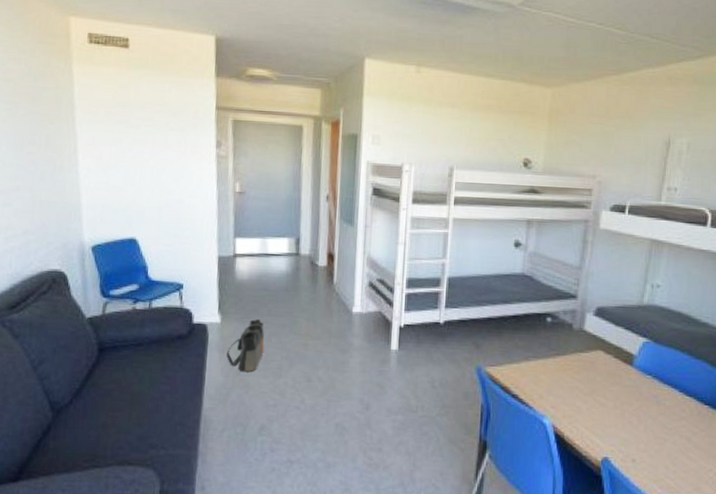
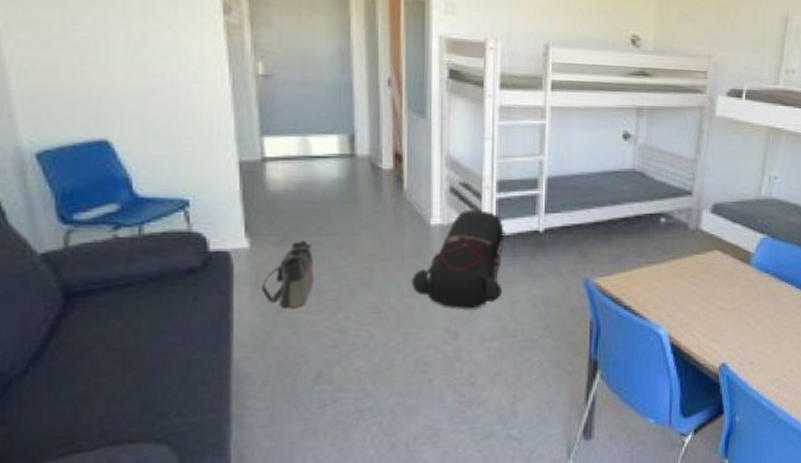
backpack: none [335,302,411,384] -> present [411,210,504,308]

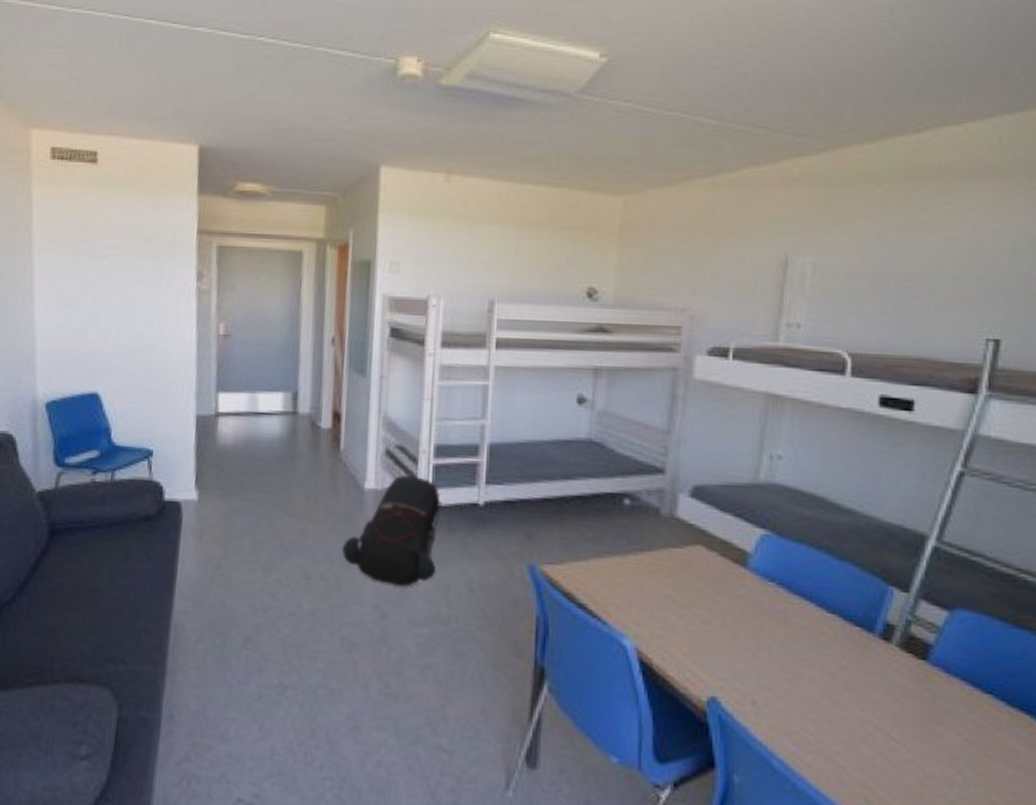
tote bag: present [260,240,315,308] -> none [203,495,253,564]

